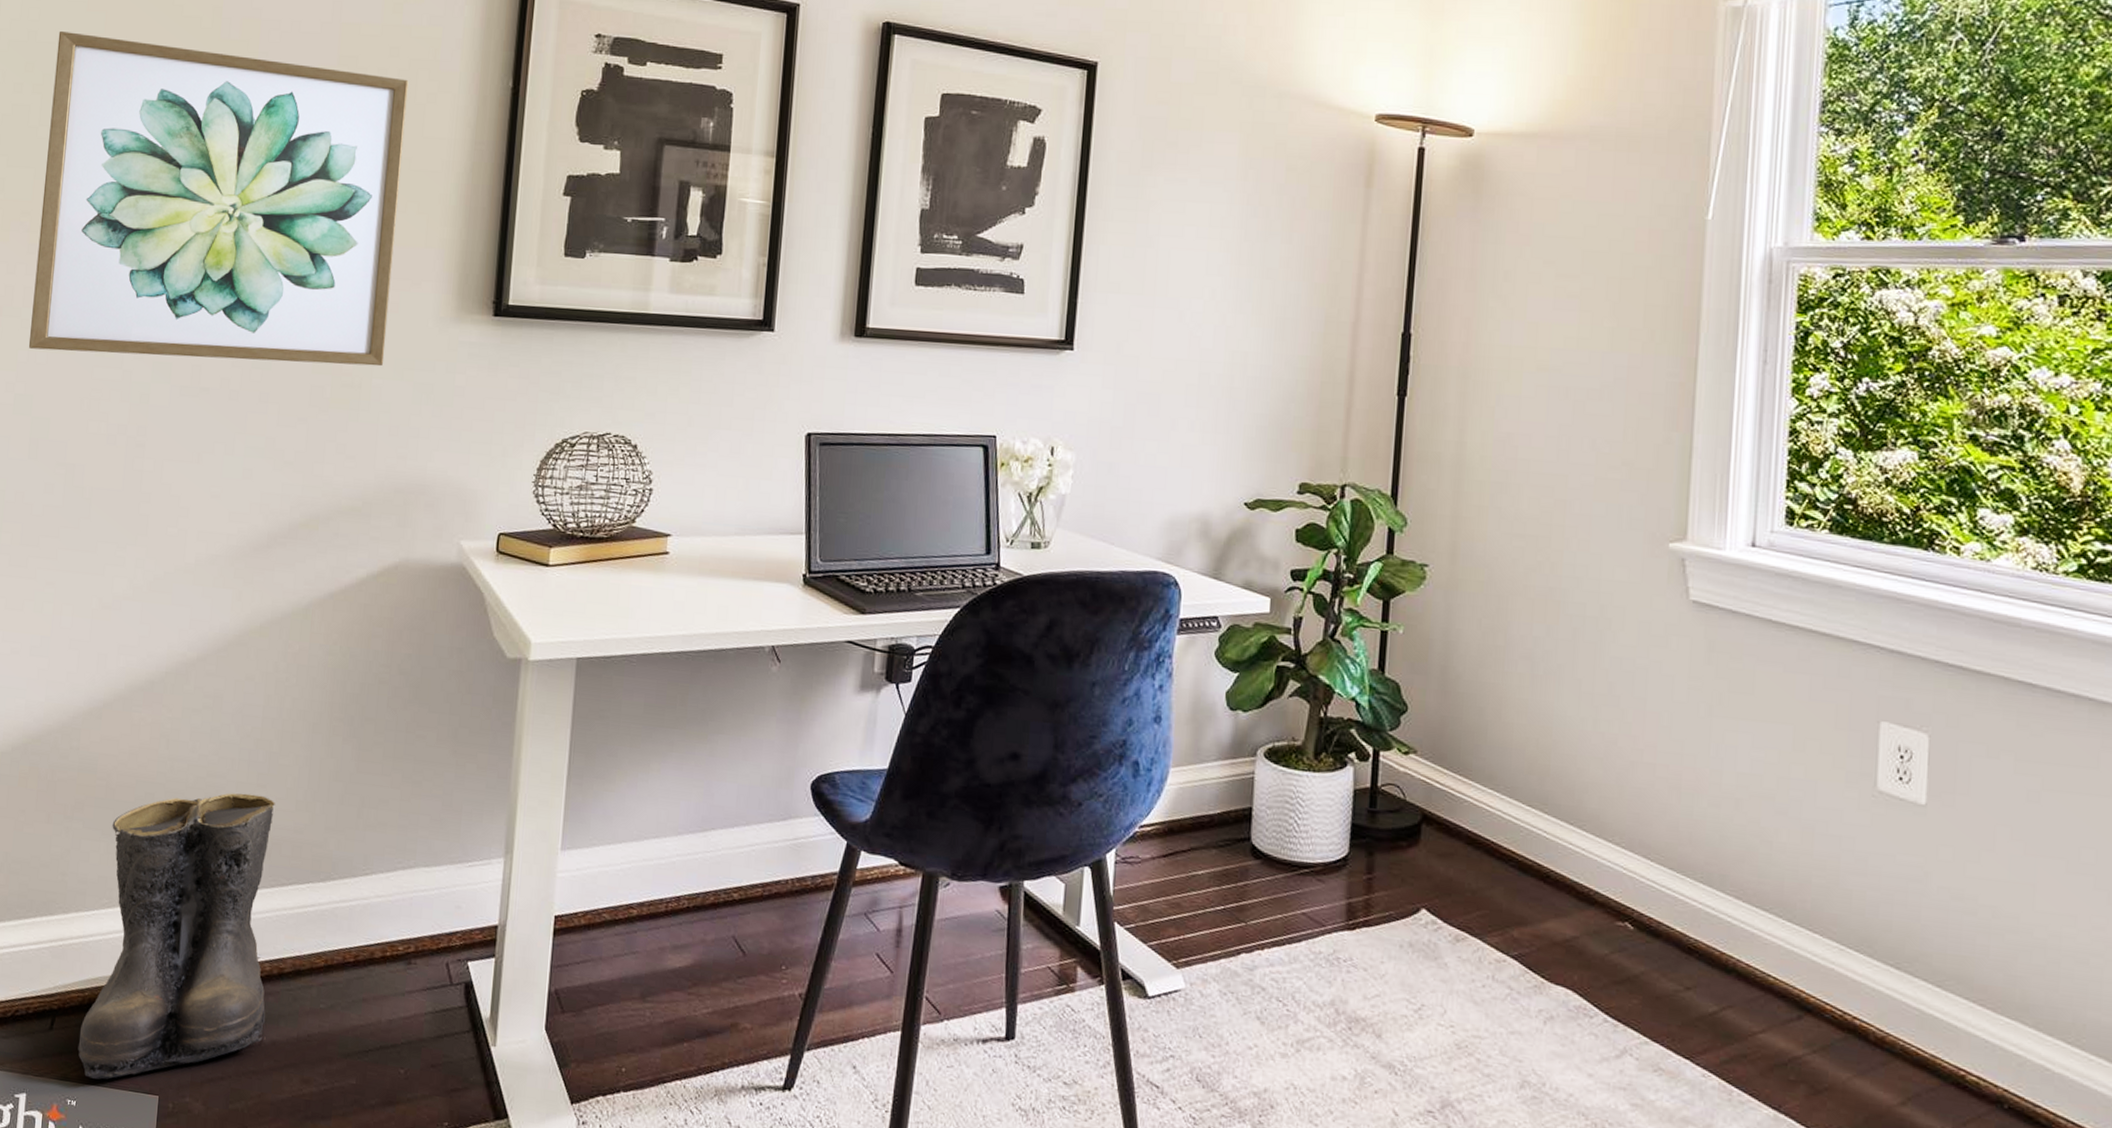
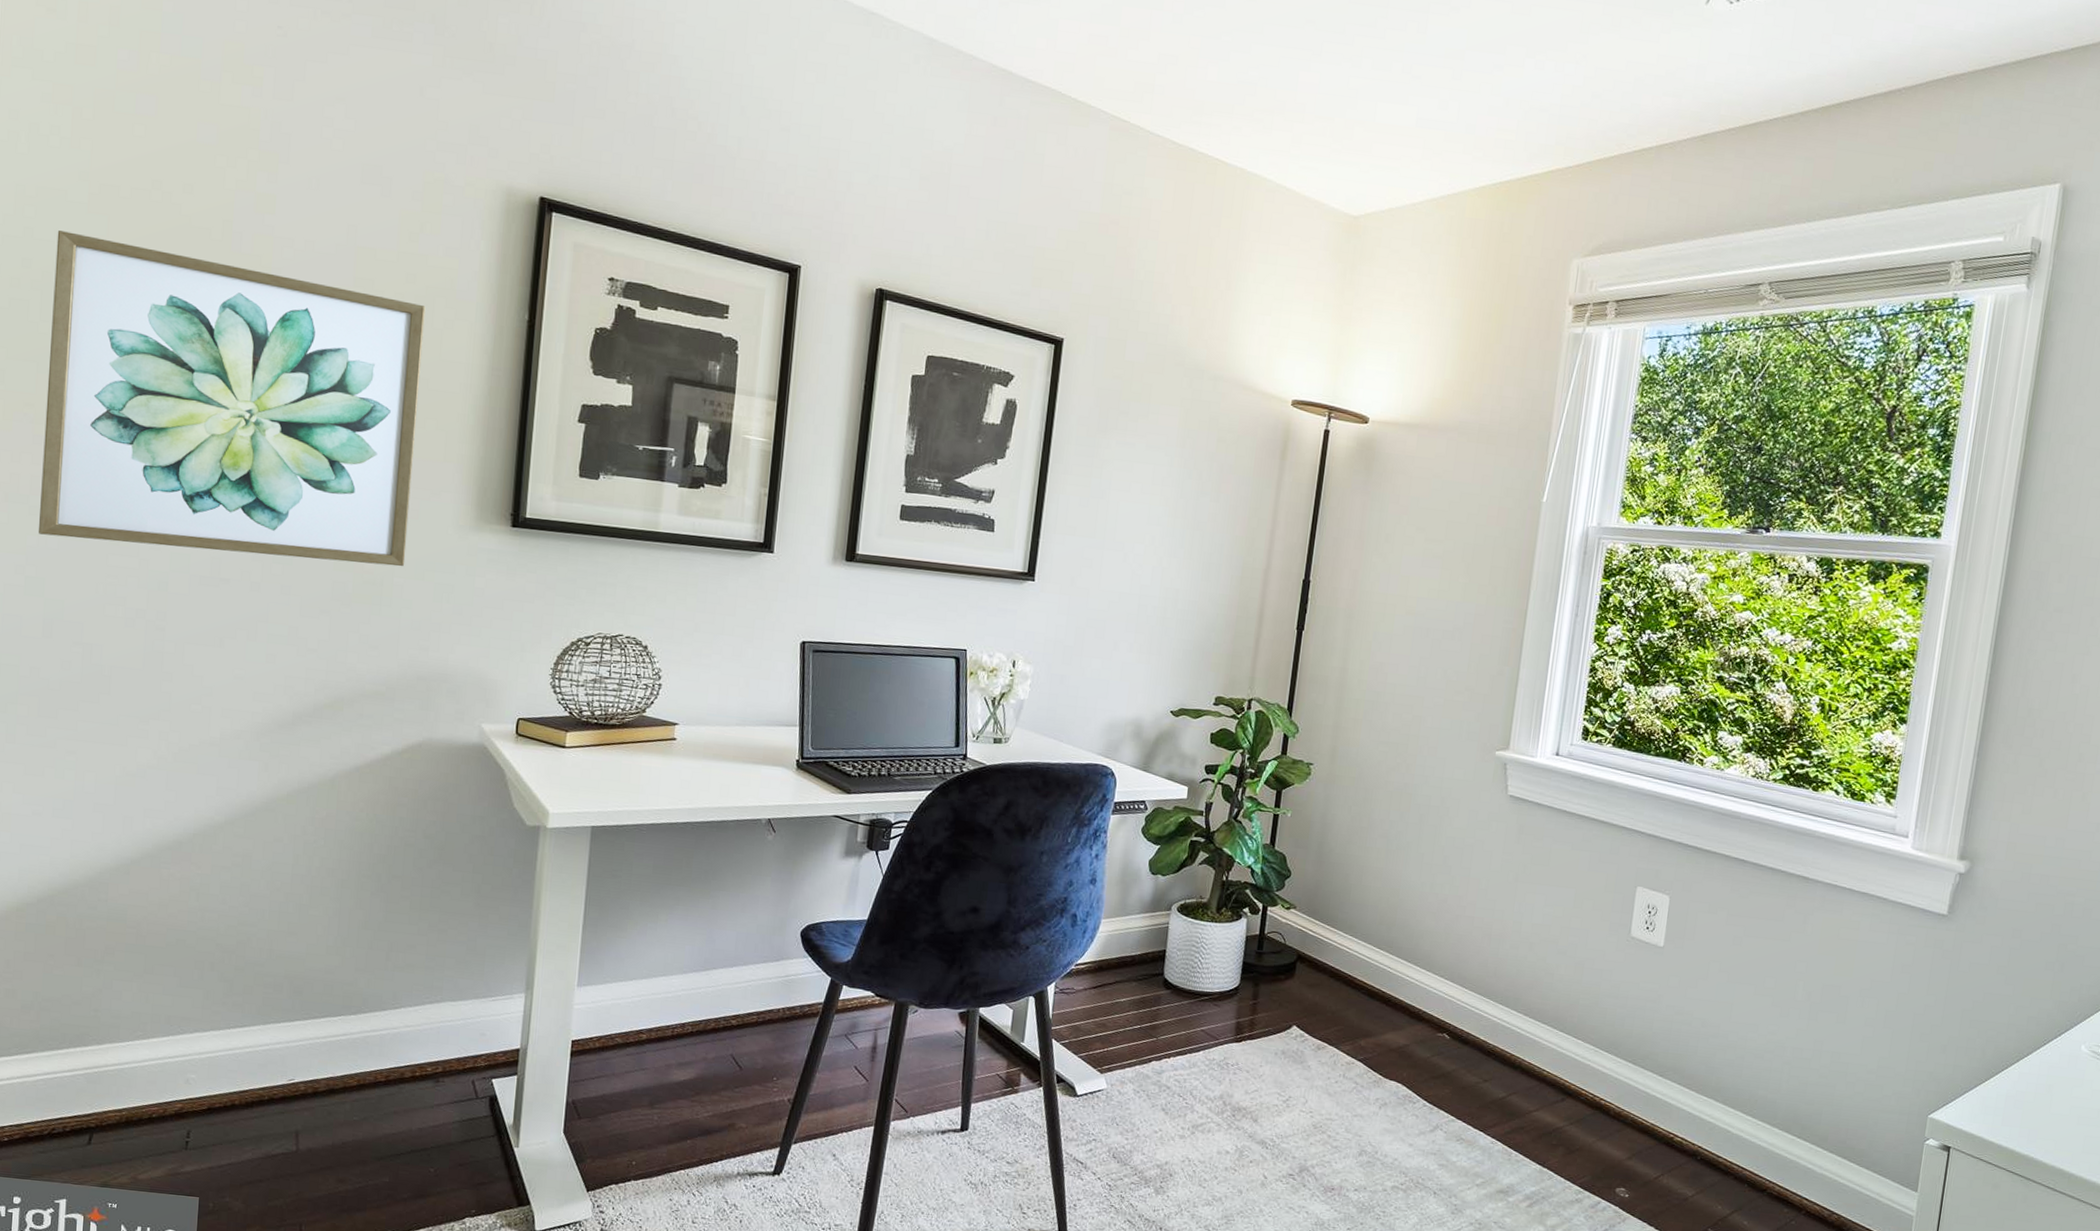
boots: present [78,793,275,1080] -> none [117,939,306,1185]

